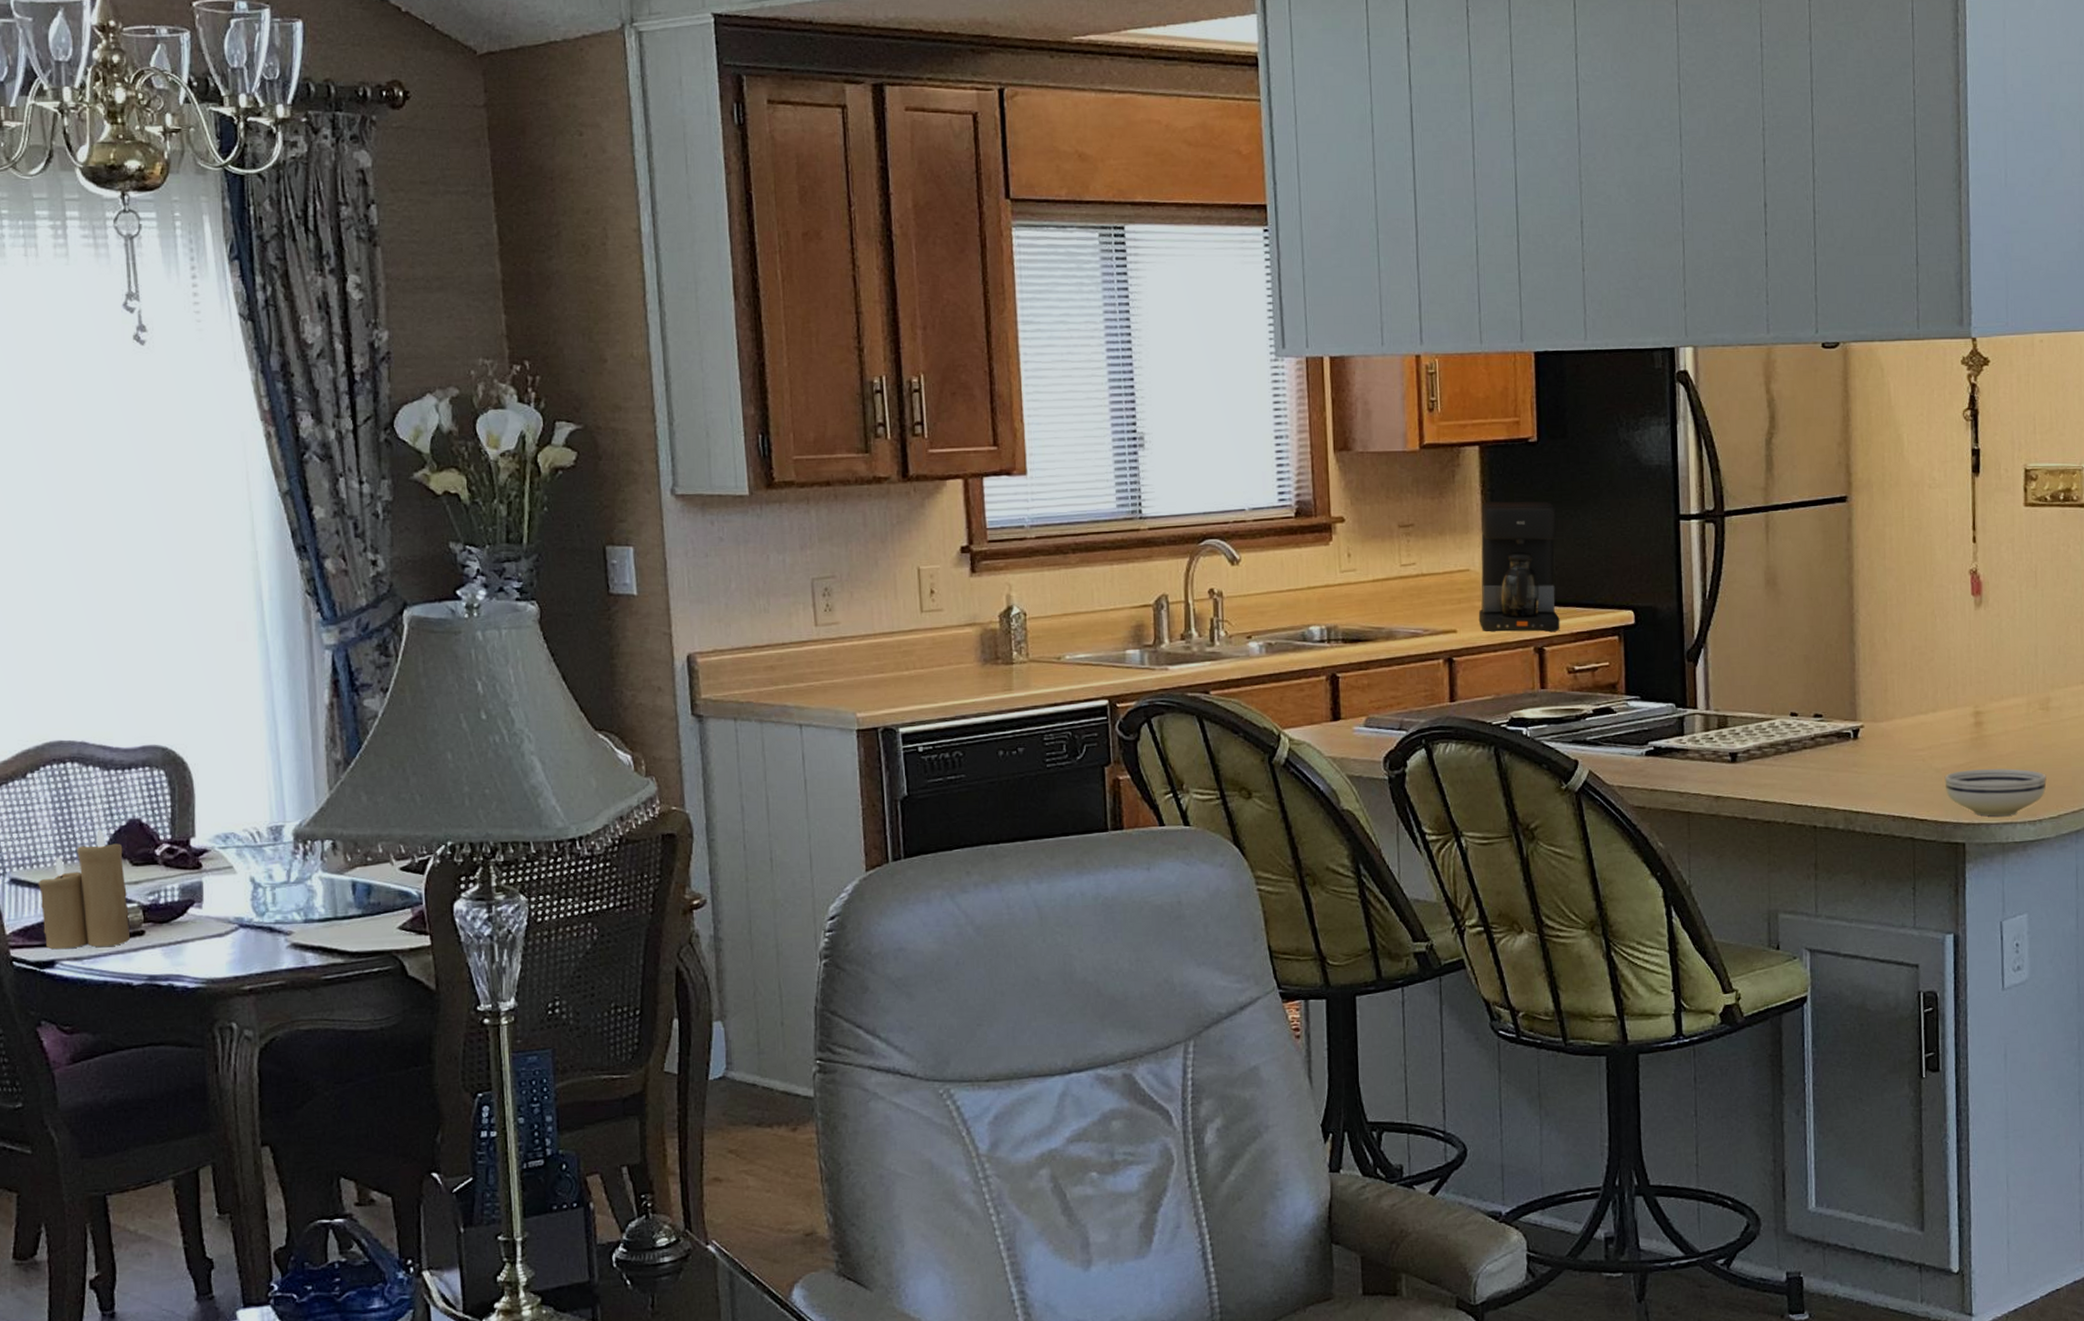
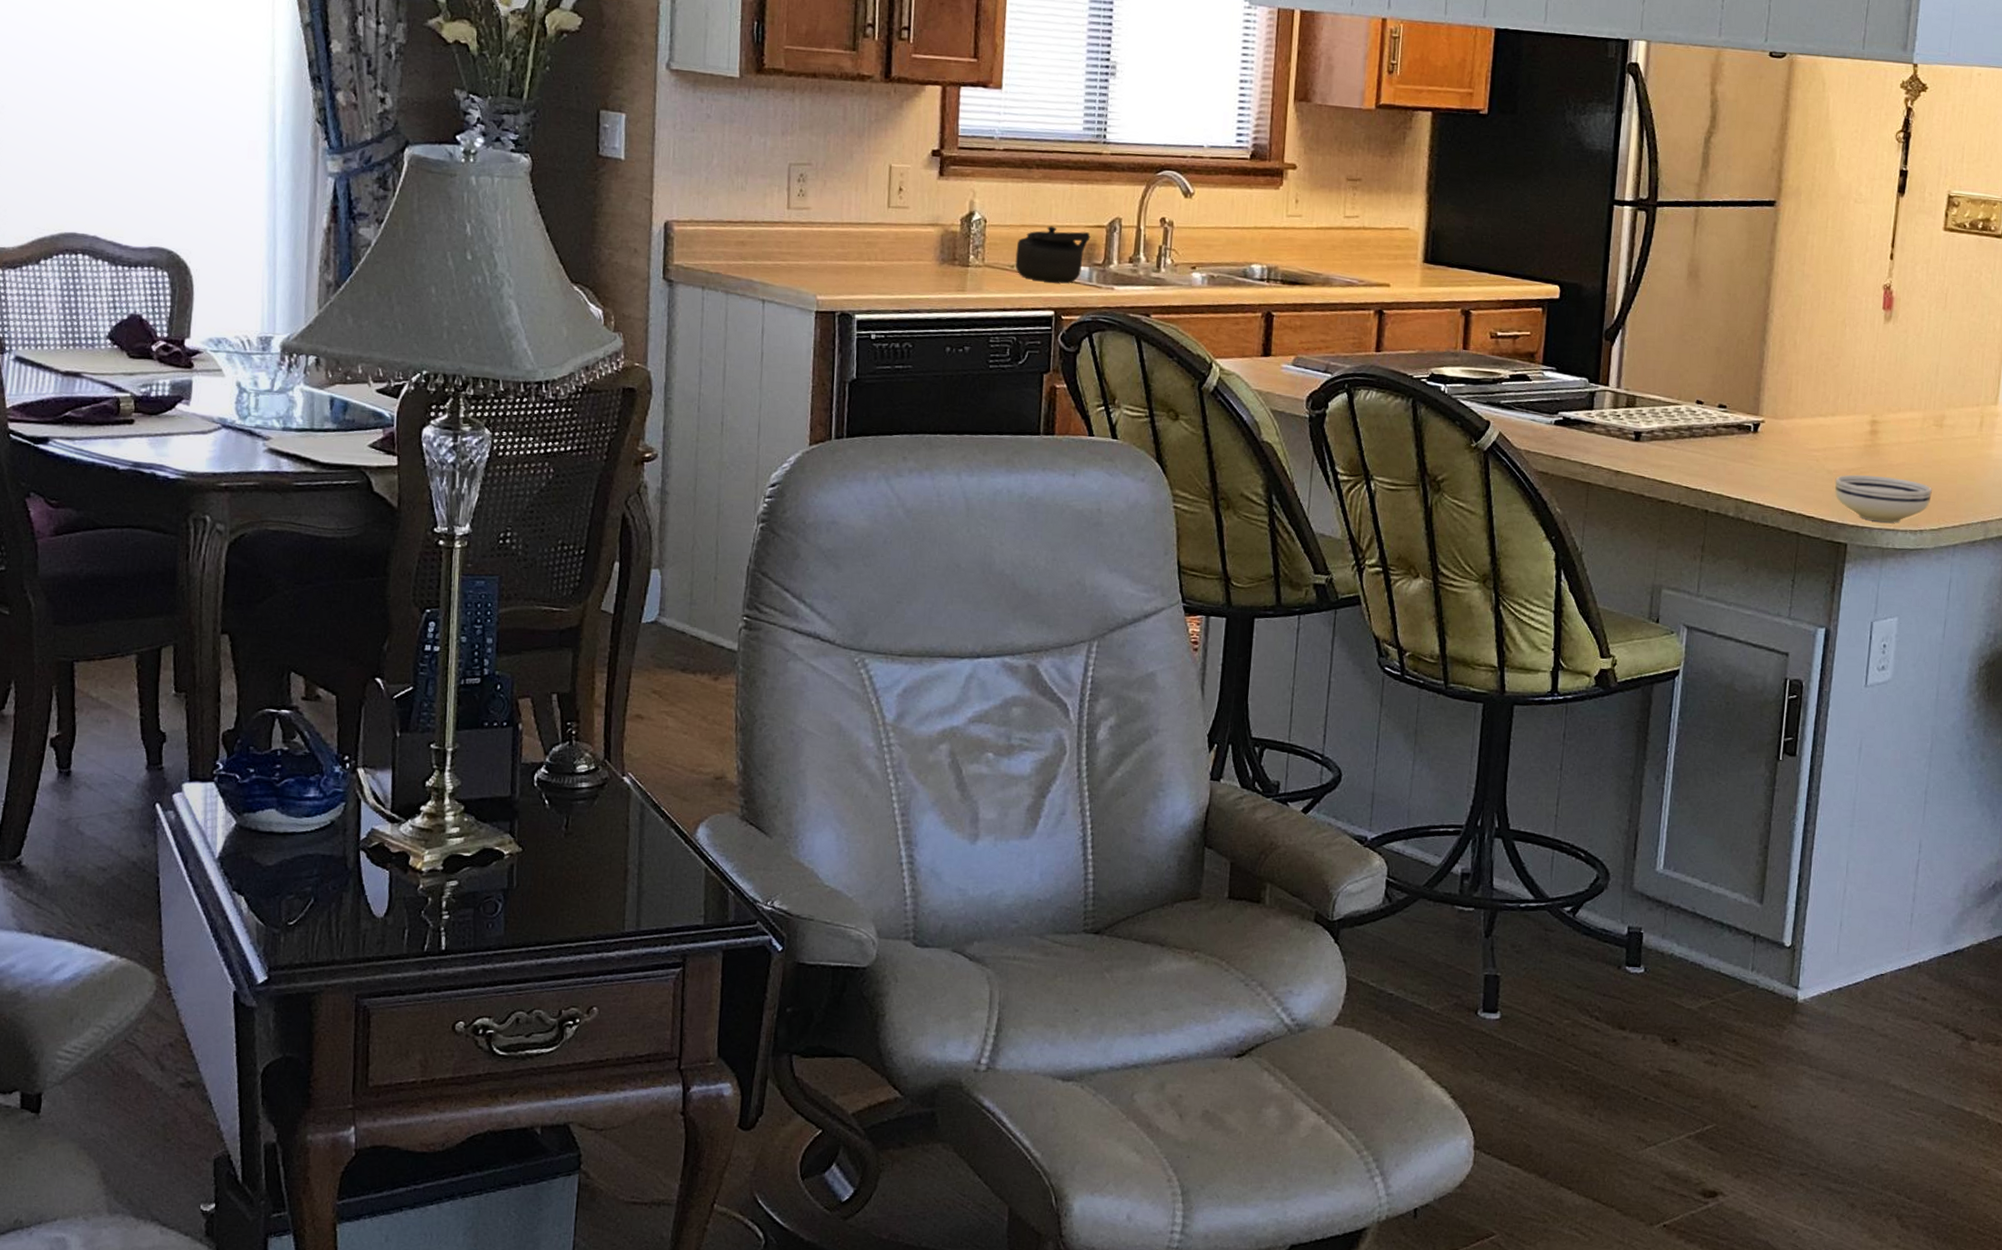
candle: present [38,829,130,950] -> none [40,320,122,431]
kettle: none [1060,611,1138,670] -> present [1015,226,1091,283]
coffee maker: present [1478,501,1560,633] -> none [1412,166,1498,297]

